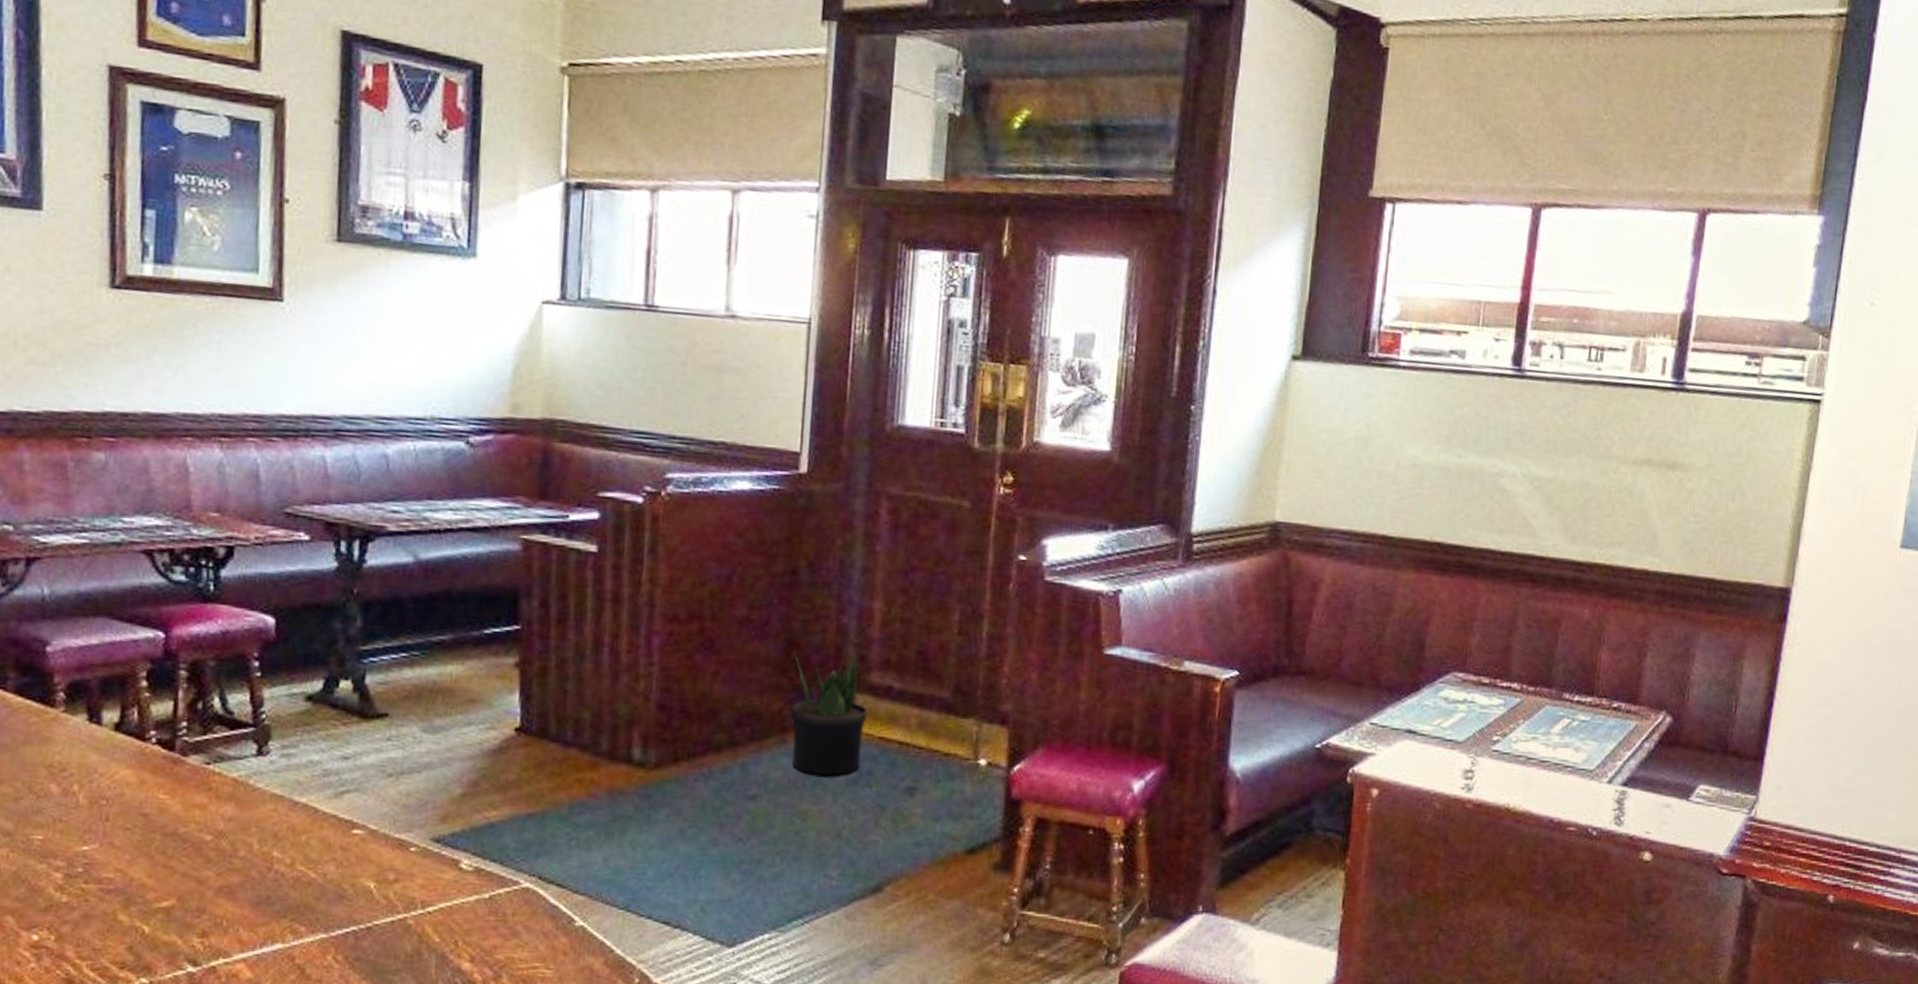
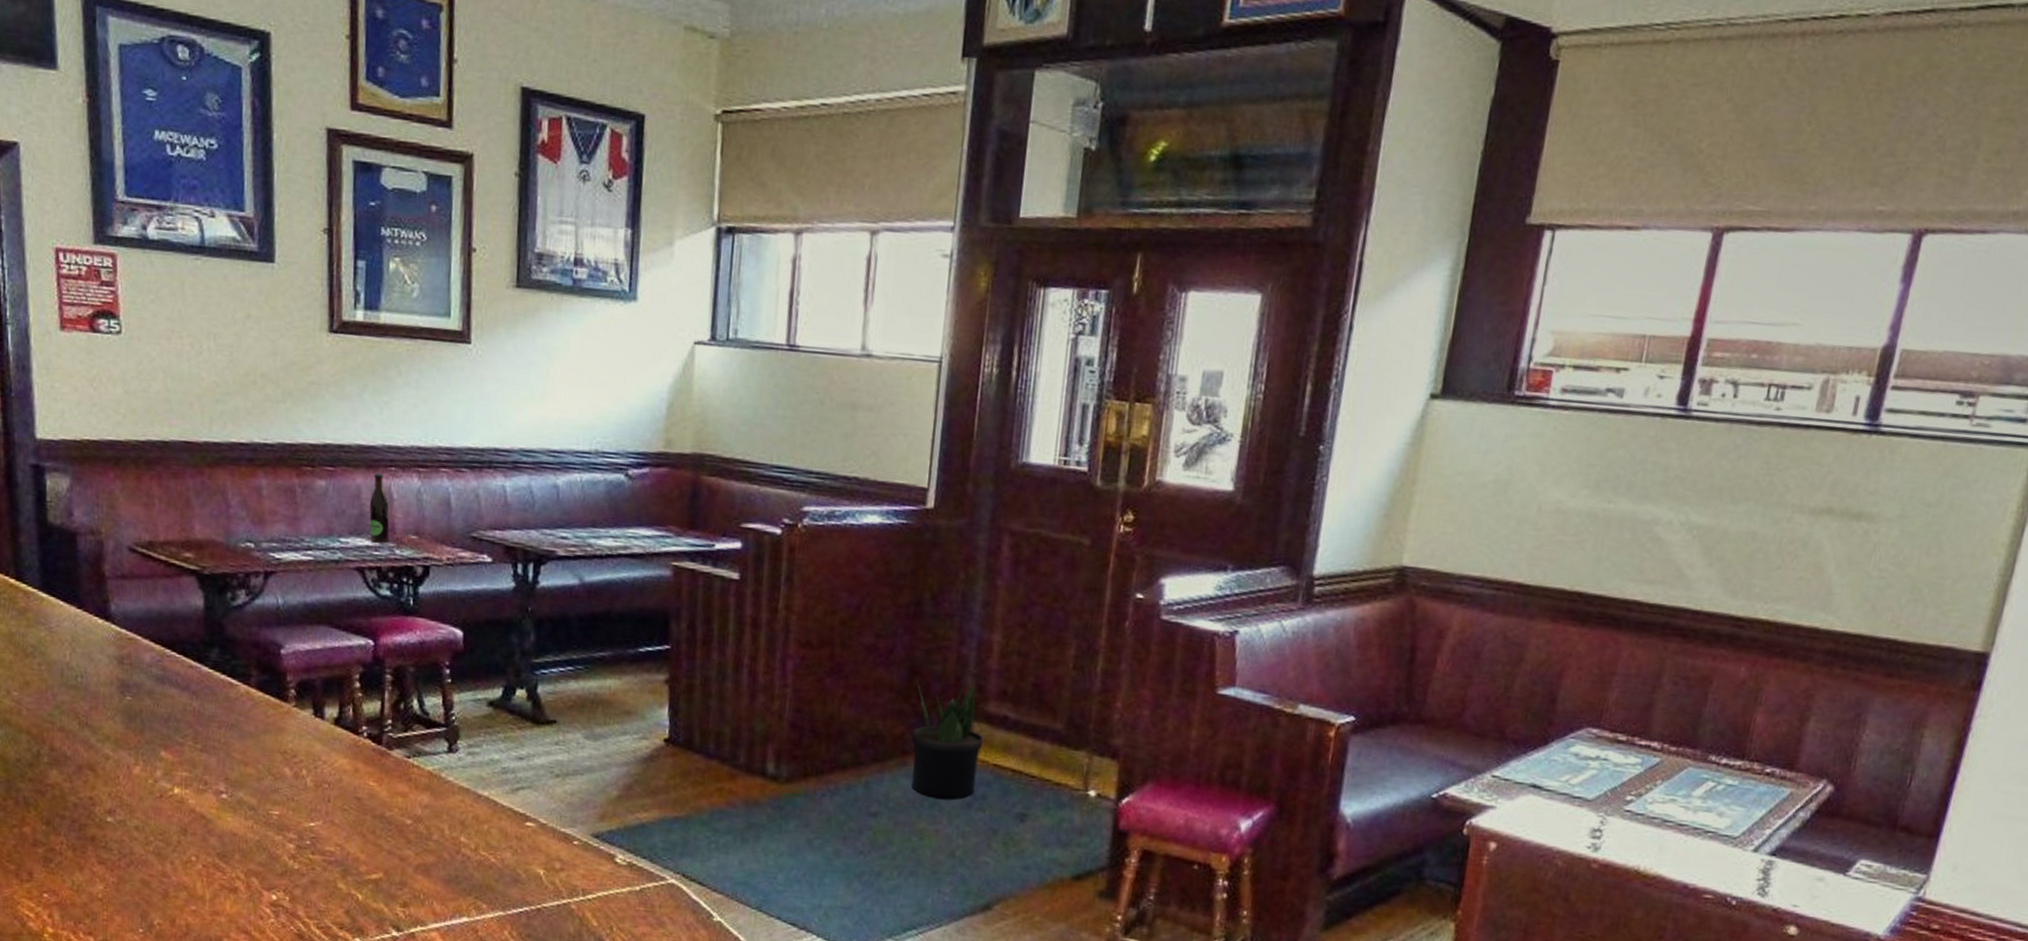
bottle: none [159,443,185,523] -> present [369,473,390,544]

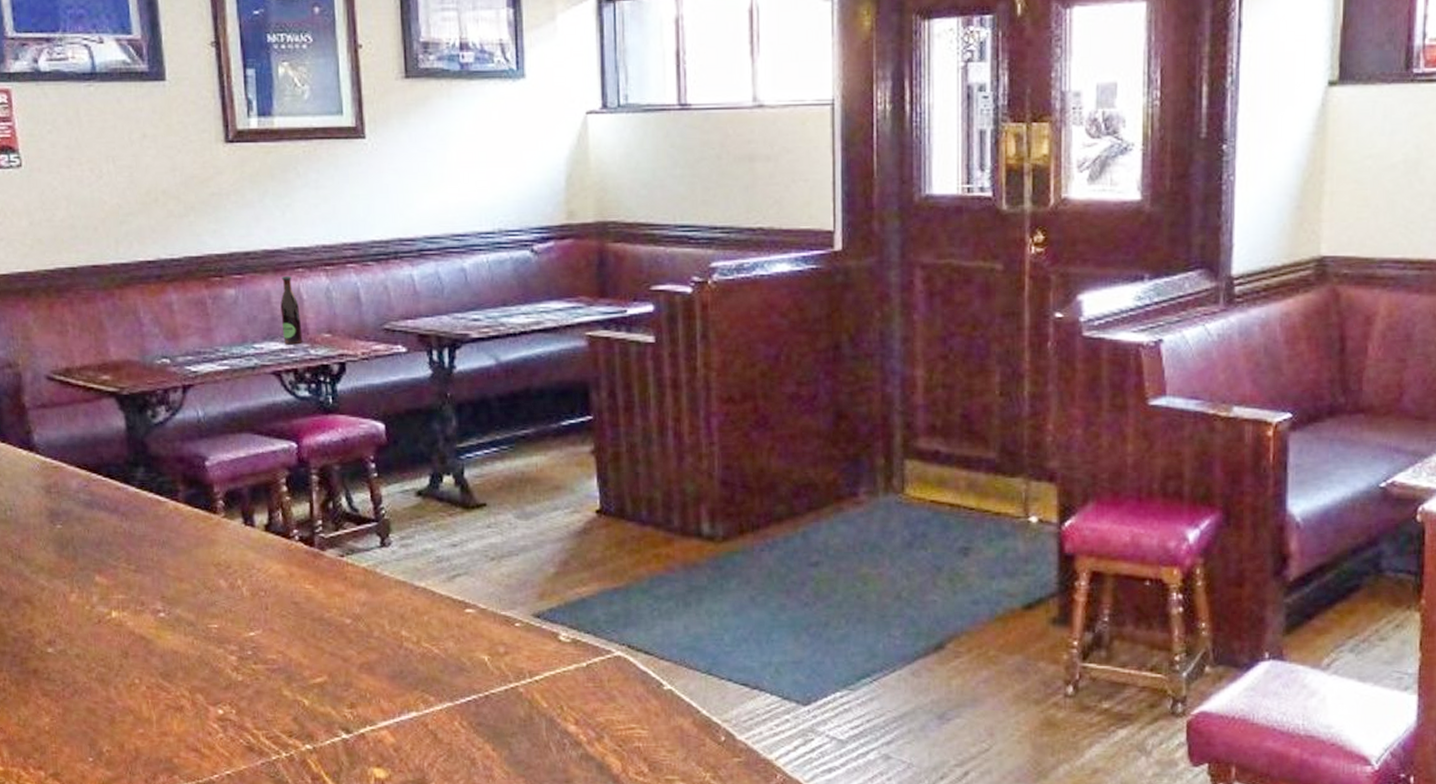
planter: present [911,678,984,801] -> none [843,422,918,542]

